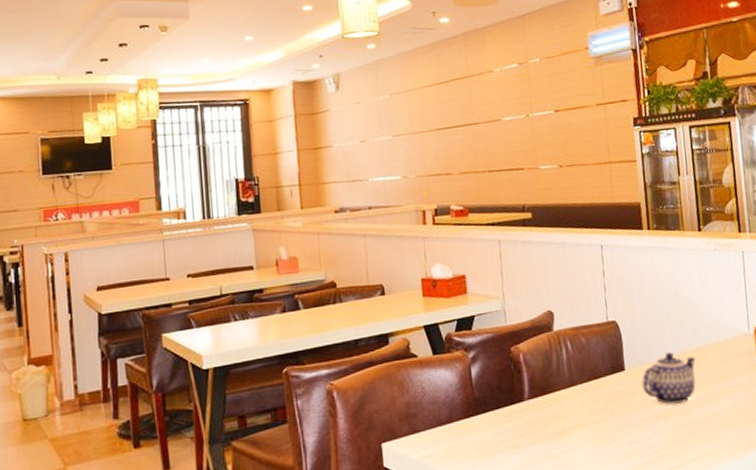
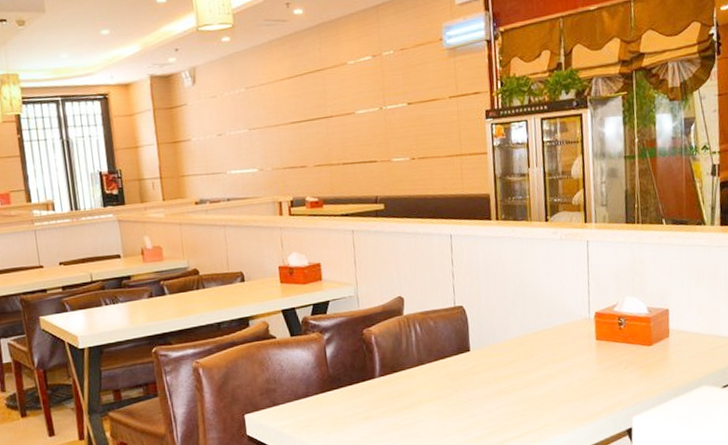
teapot: present [641,352,696,405] -> none [485,335,538,382]

